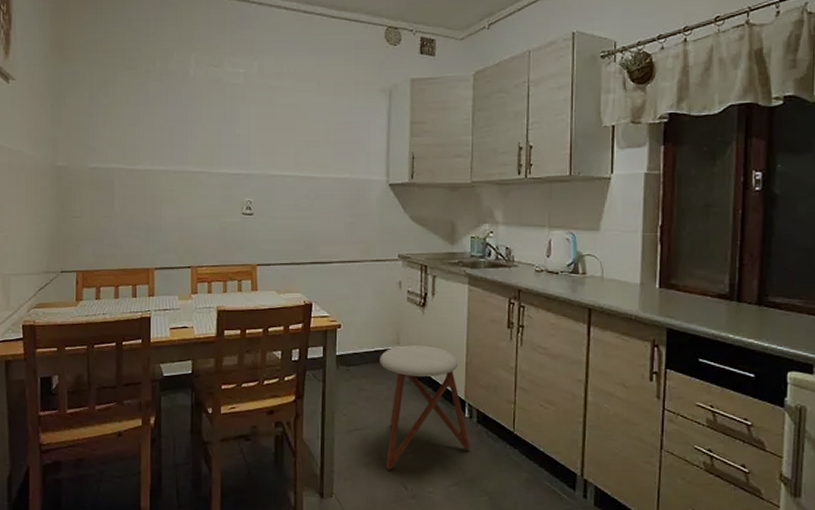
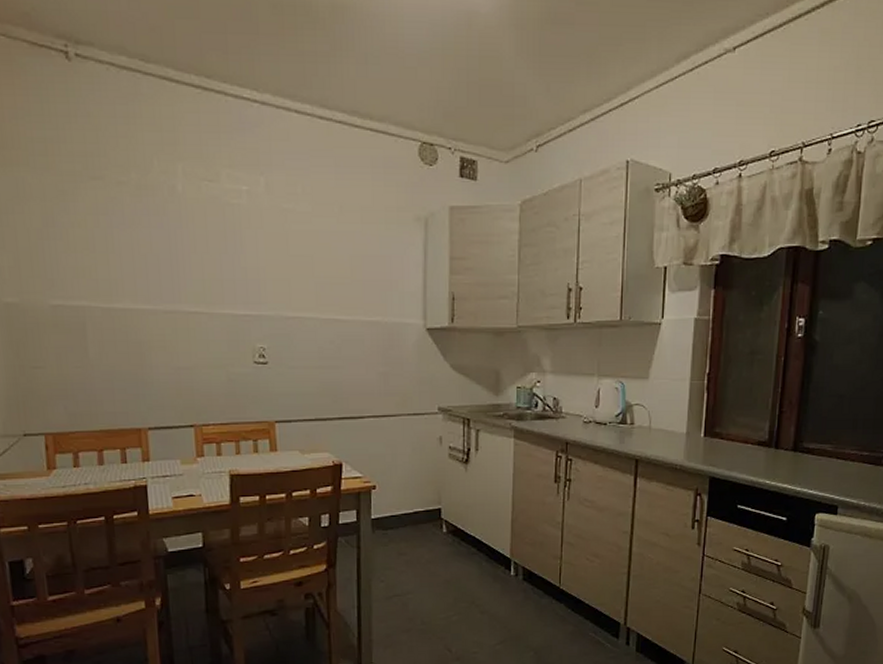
stool: present [380,345,471,470] -> none [420,504,517,634]

